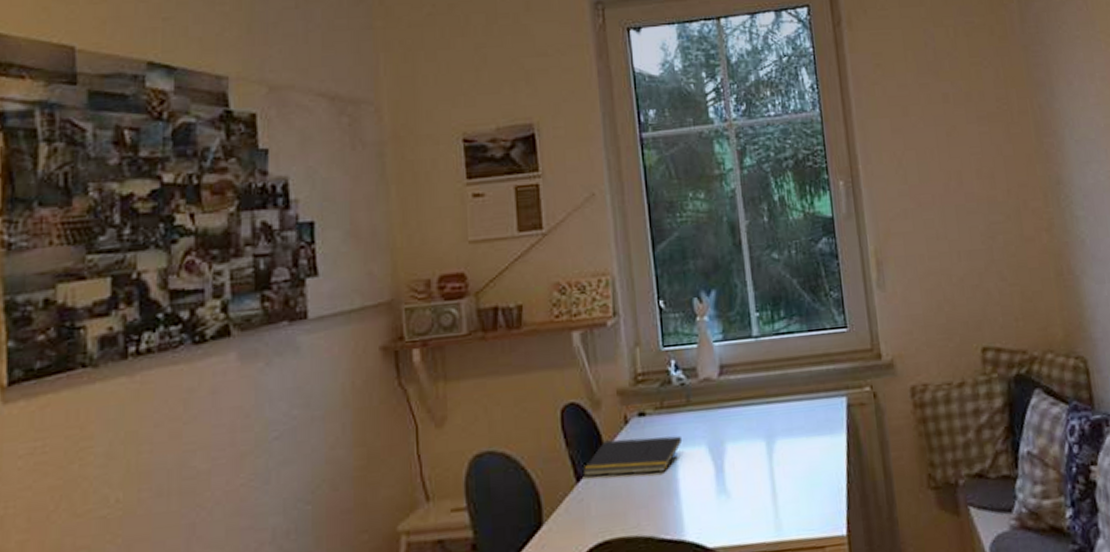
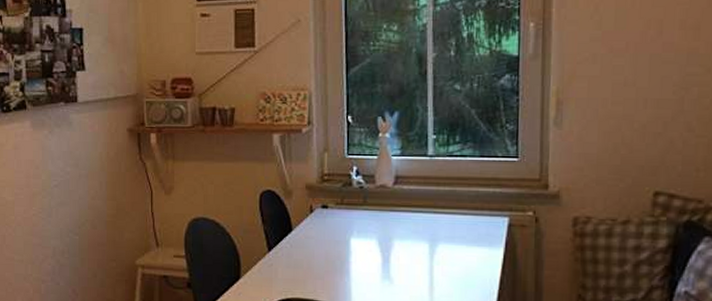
notepad: present [582,435,683,477] -> none [273,223,357,254]

